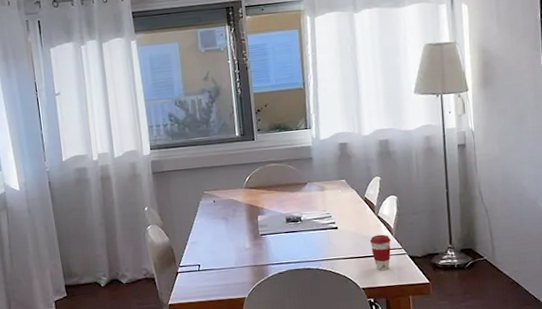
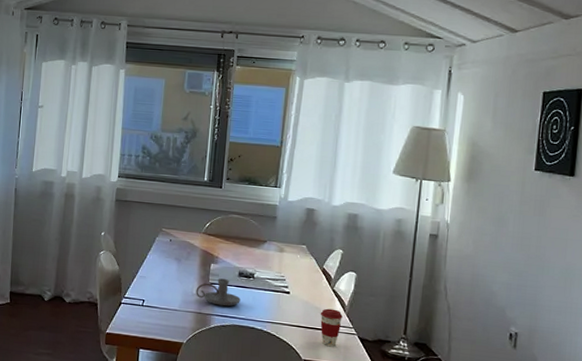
candle holder: none [248,227,292,255] -> present [196,278,241,307]

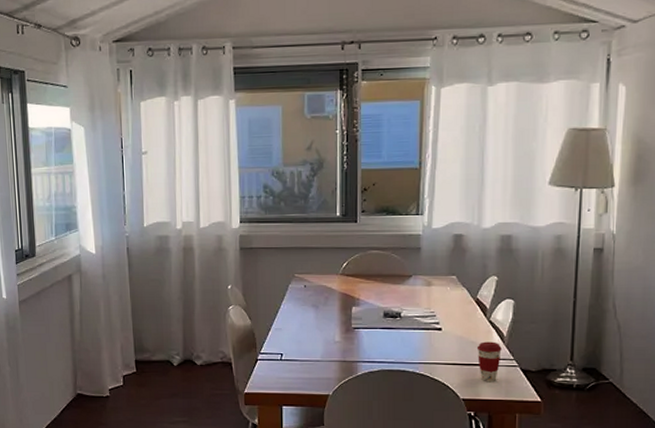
candle holder: present [196,278,241,307] -> none [338,322,388,351]

